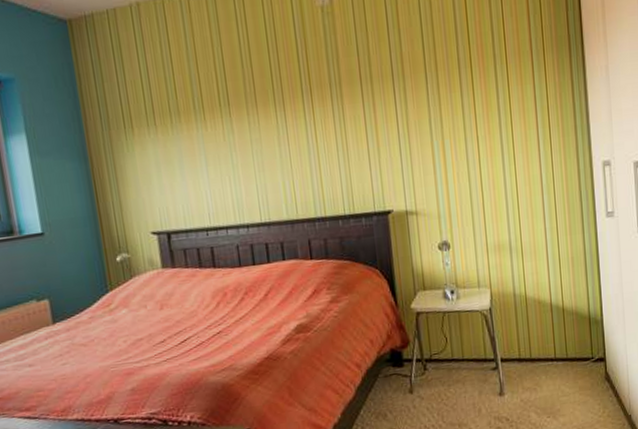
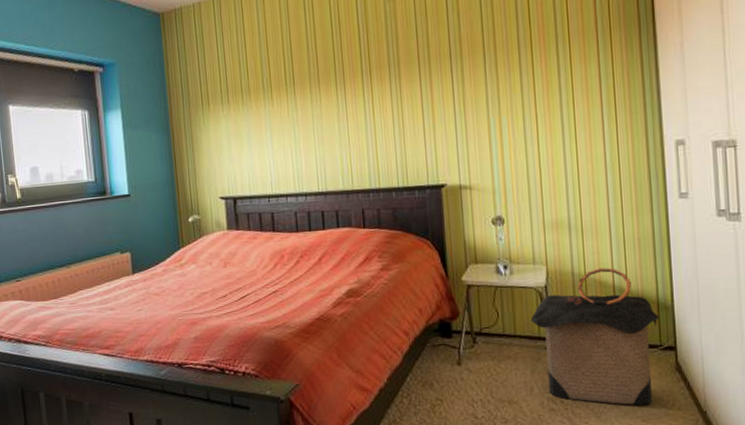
laundry hamper: none [478,287,590,417] -> present [531,267,659,405]

